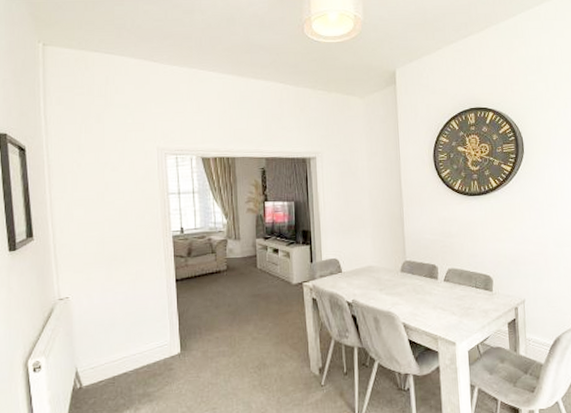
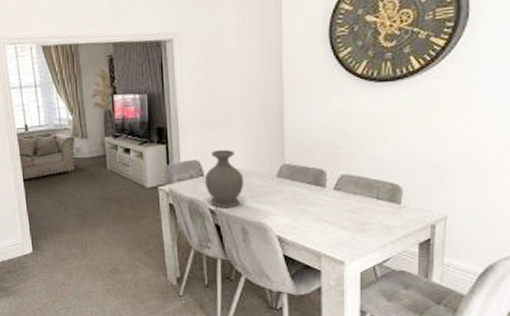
vase: none [342,249,375,301] -> present [204,149,244,208]

